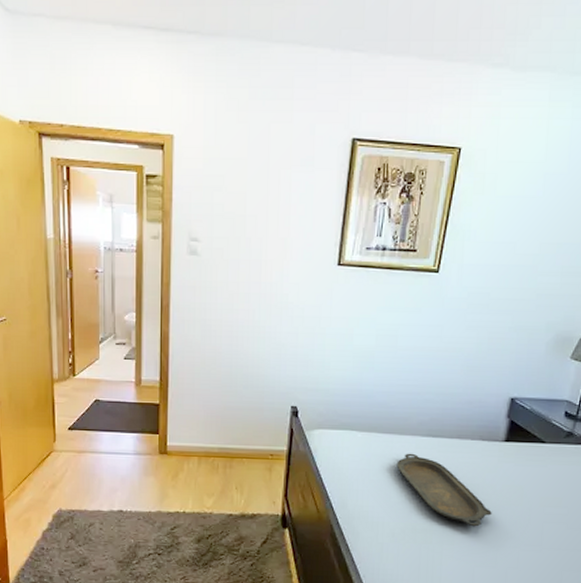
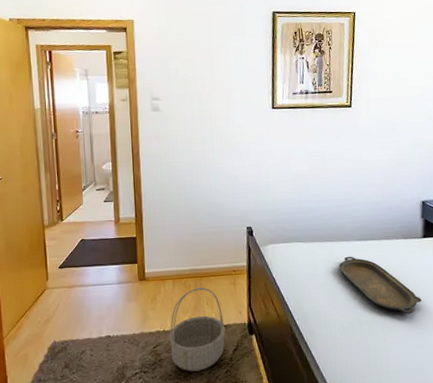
basket: none [189,468,255,561] -> present [169,287,226,372]

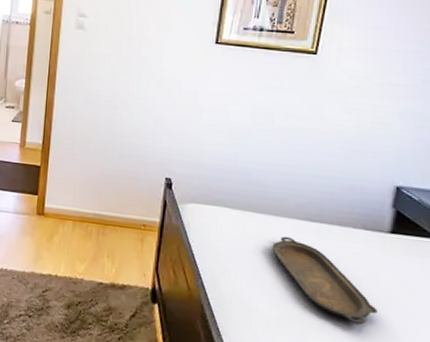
basket: present [169,287,226,372] -> none [60,235,125,330]

